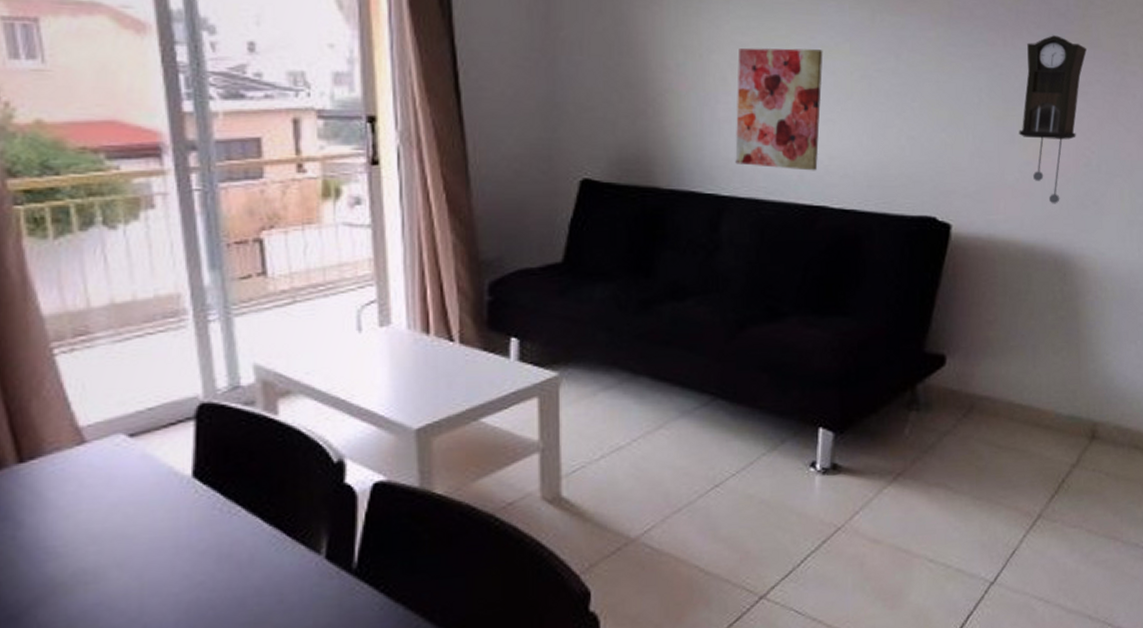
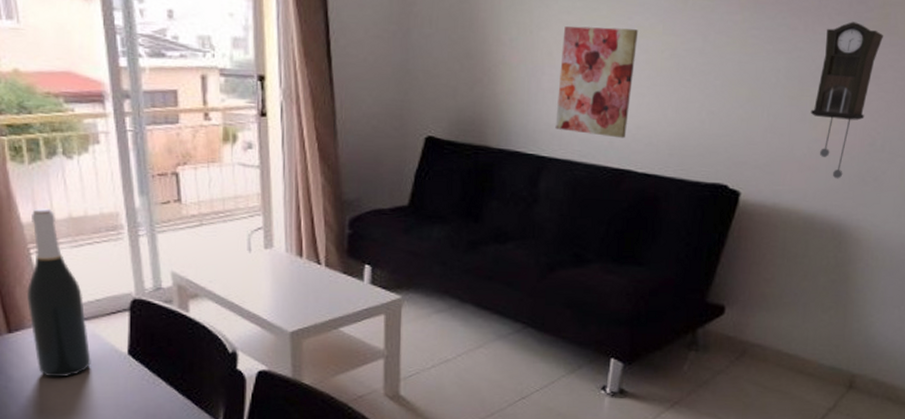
wine bottle: none [46,294,140,518] -> present [26,208,91,378]

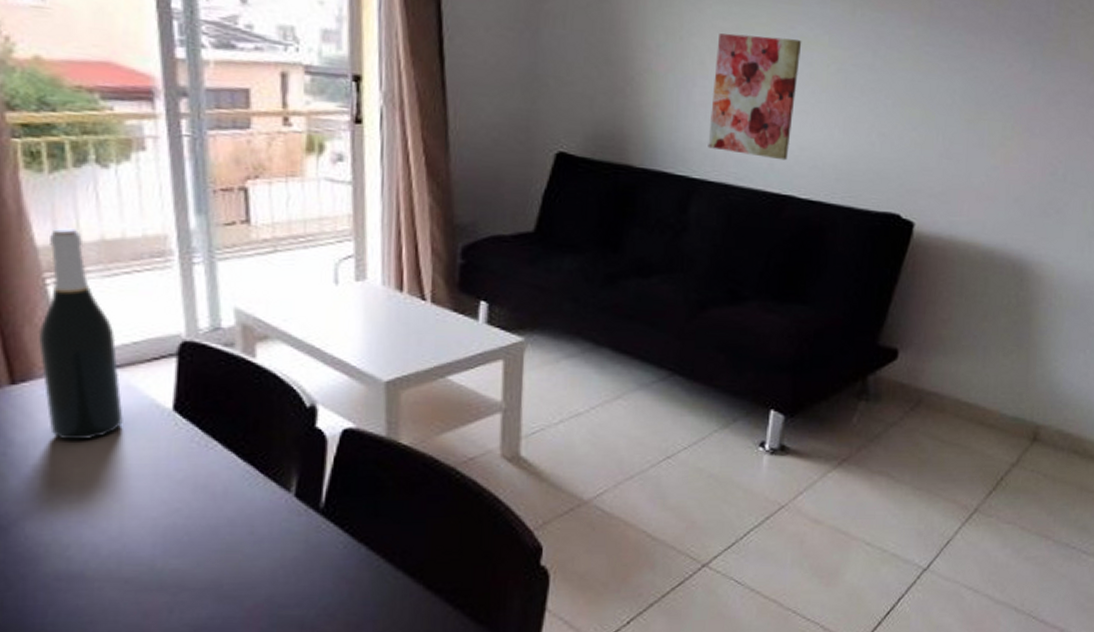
pendulum clock: present [810,22,883,179] -> none [988,42,1063,210]

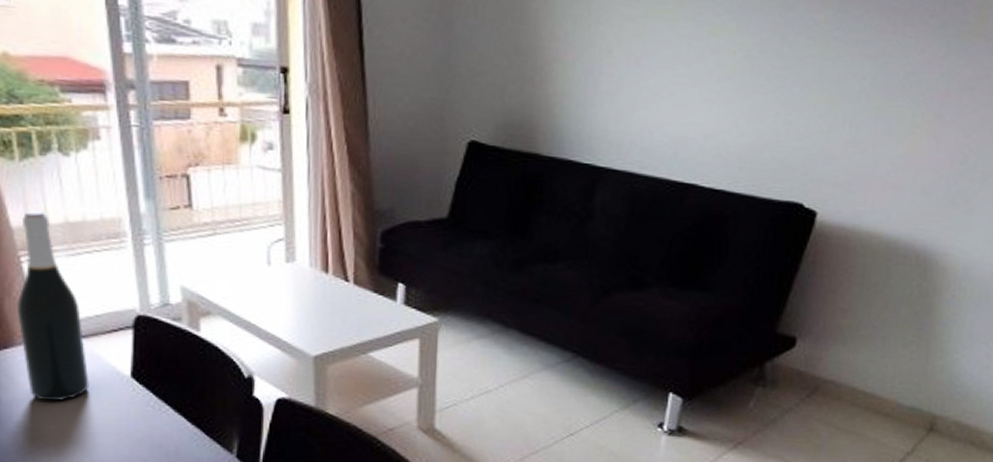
wall art: present [708,33,802,161] -> none [613,21,709,149]

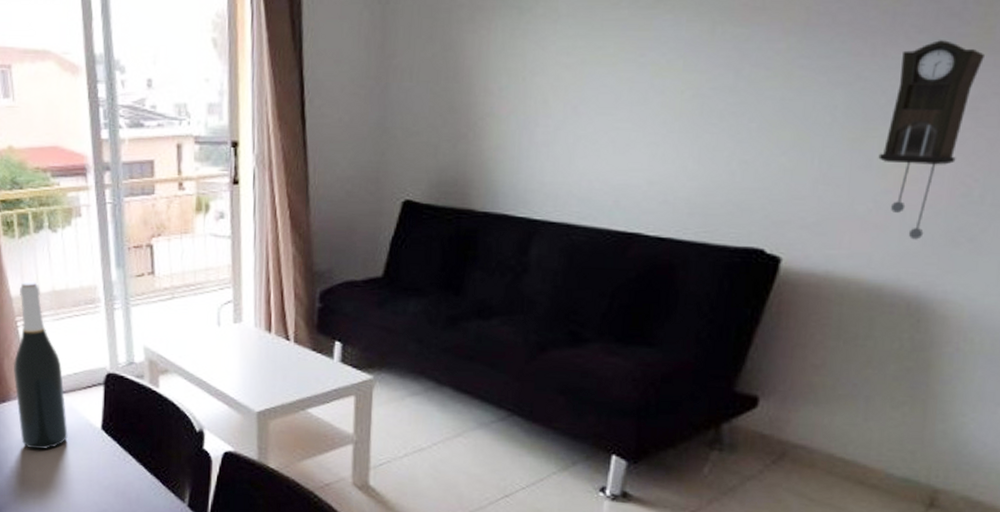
pendulum clock: none [897,25,980,200] -> present [878,40,984,240]

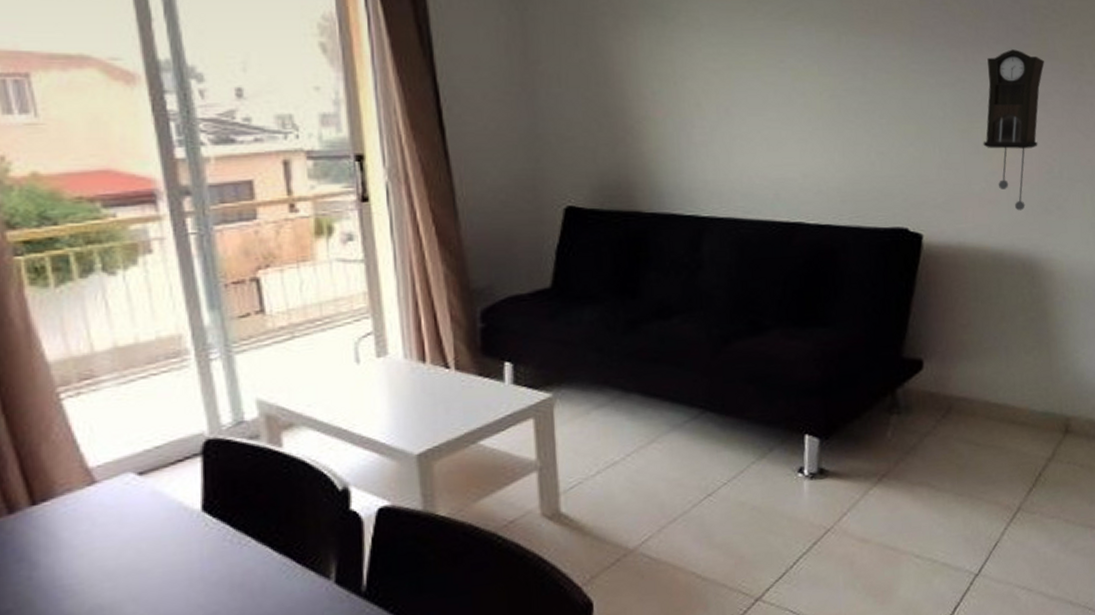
wine bottle: present [13,281,68,450] -> none [56,339,151,556]

